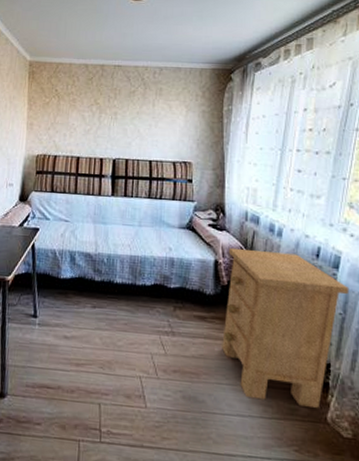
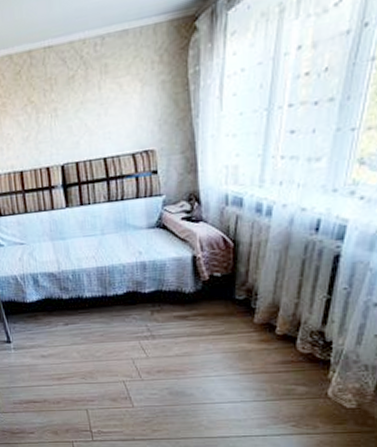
nightstand: present [222,247,350,408] -> none [207,232,357,386]

